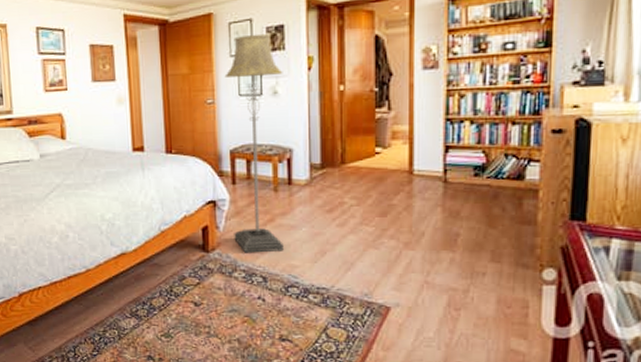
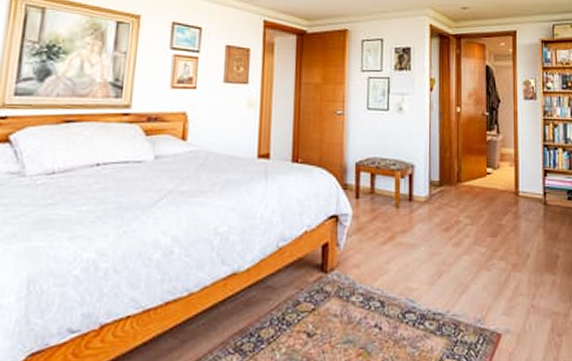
floor lamp: present [224,33,284,253] -> none [354,53,408,274]

